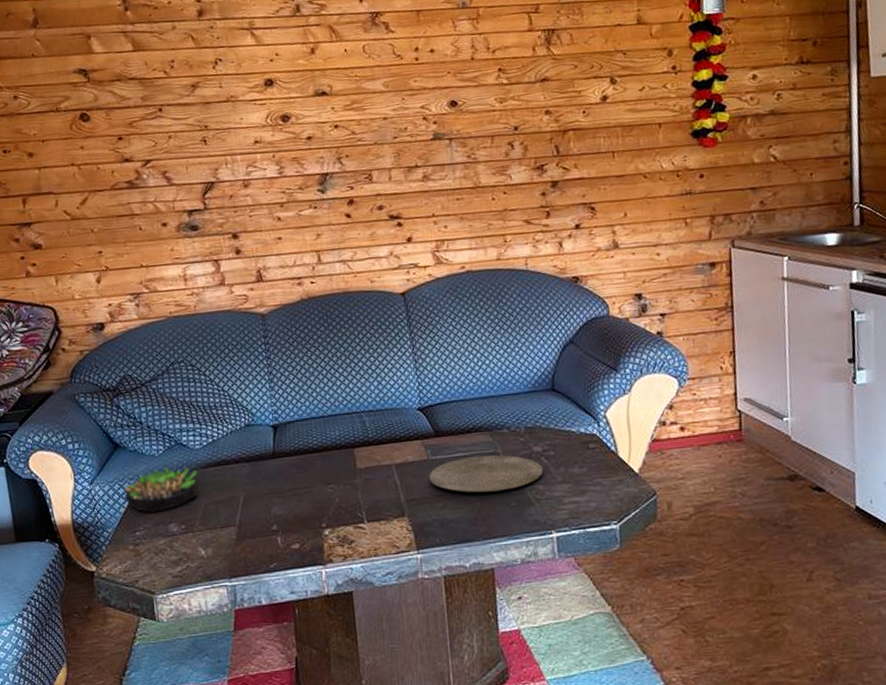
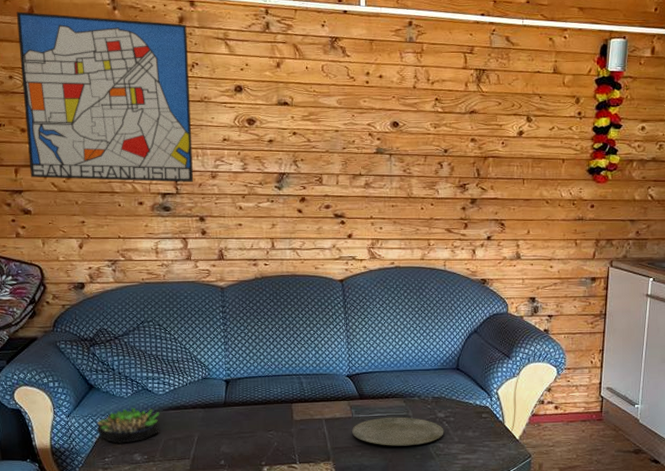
wall art: none [19,17,224,207] -> present [16,11,194,182]

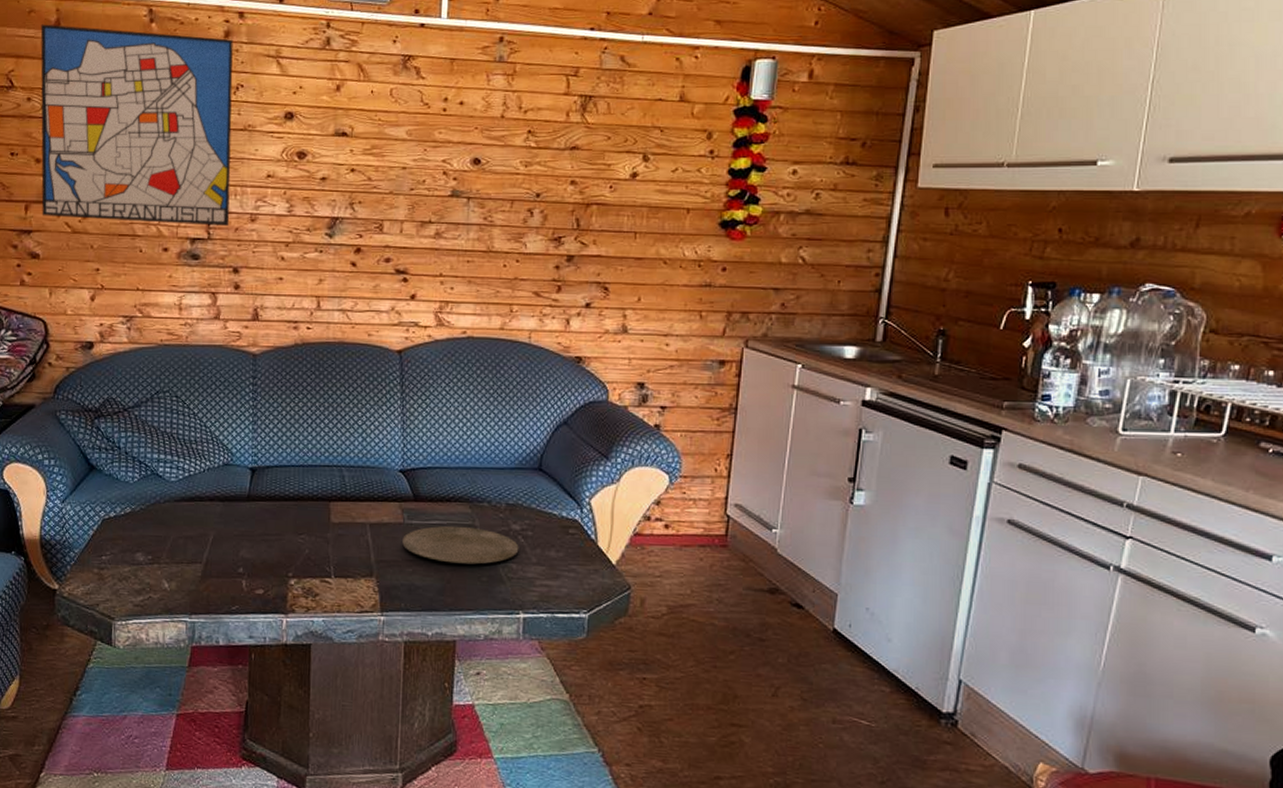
succulent plant: present [96,407,160,444] -> none [94,495,170,539]

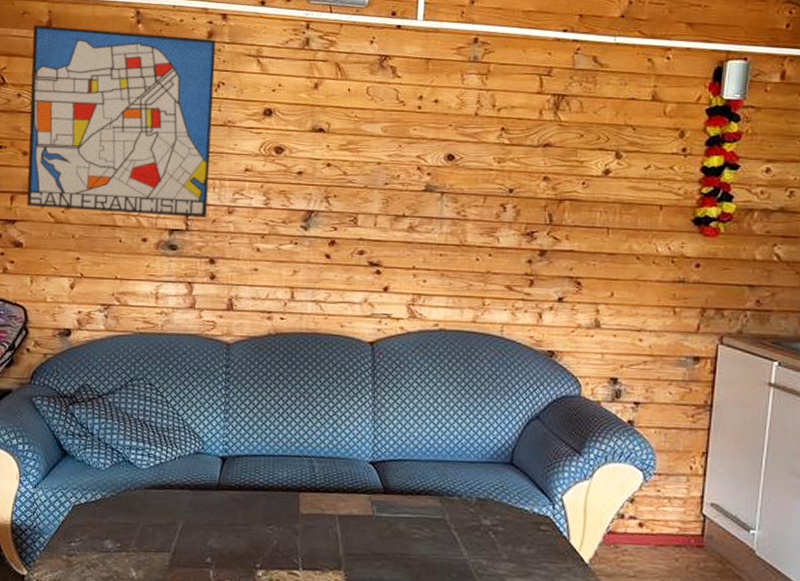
plate: present [402,525,519,565] -> none [371,519,490,560]

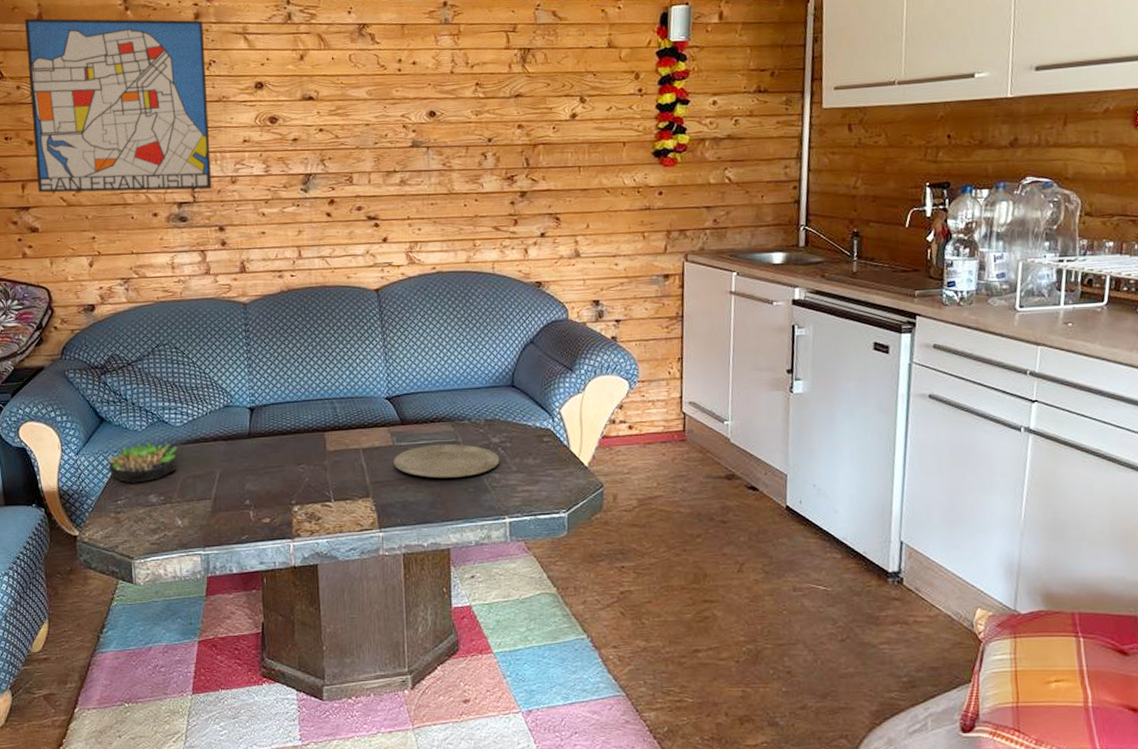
succulent plant: none [65,481,141,526] -> present [108,441,178,484]
plate: none [371,519,490,560] -> present [393,443,500,478]

